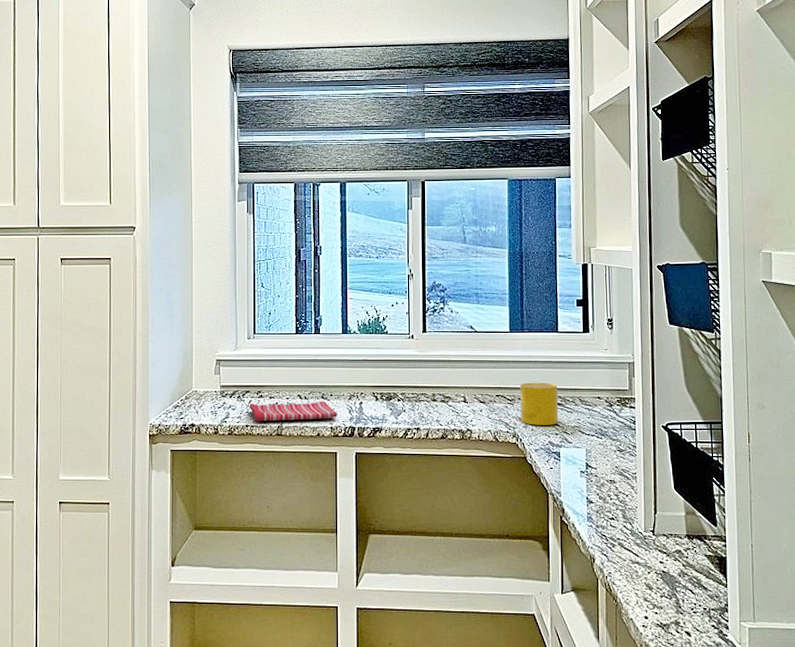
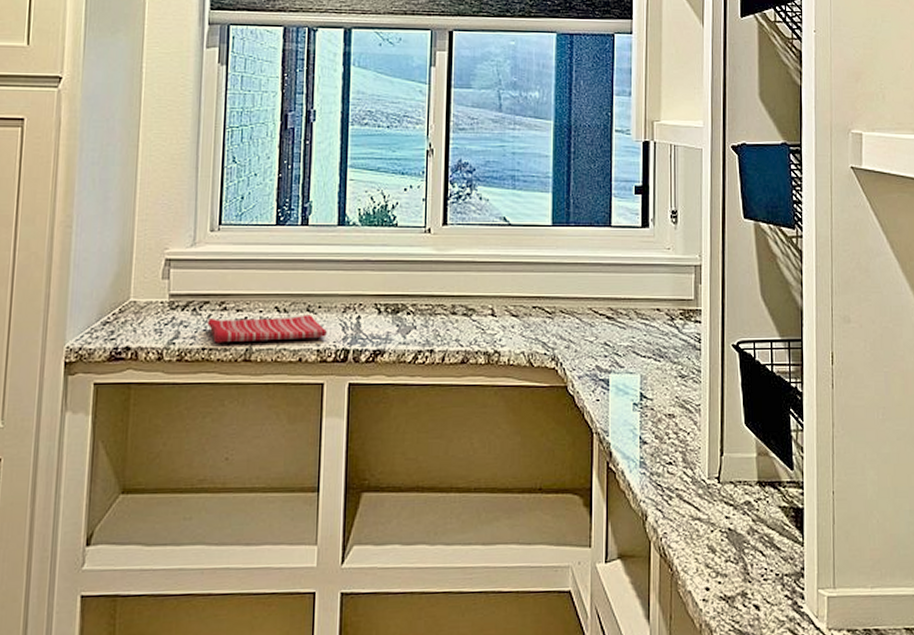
cup: present [520,382,558,425] -> none [562,290,609,345]

